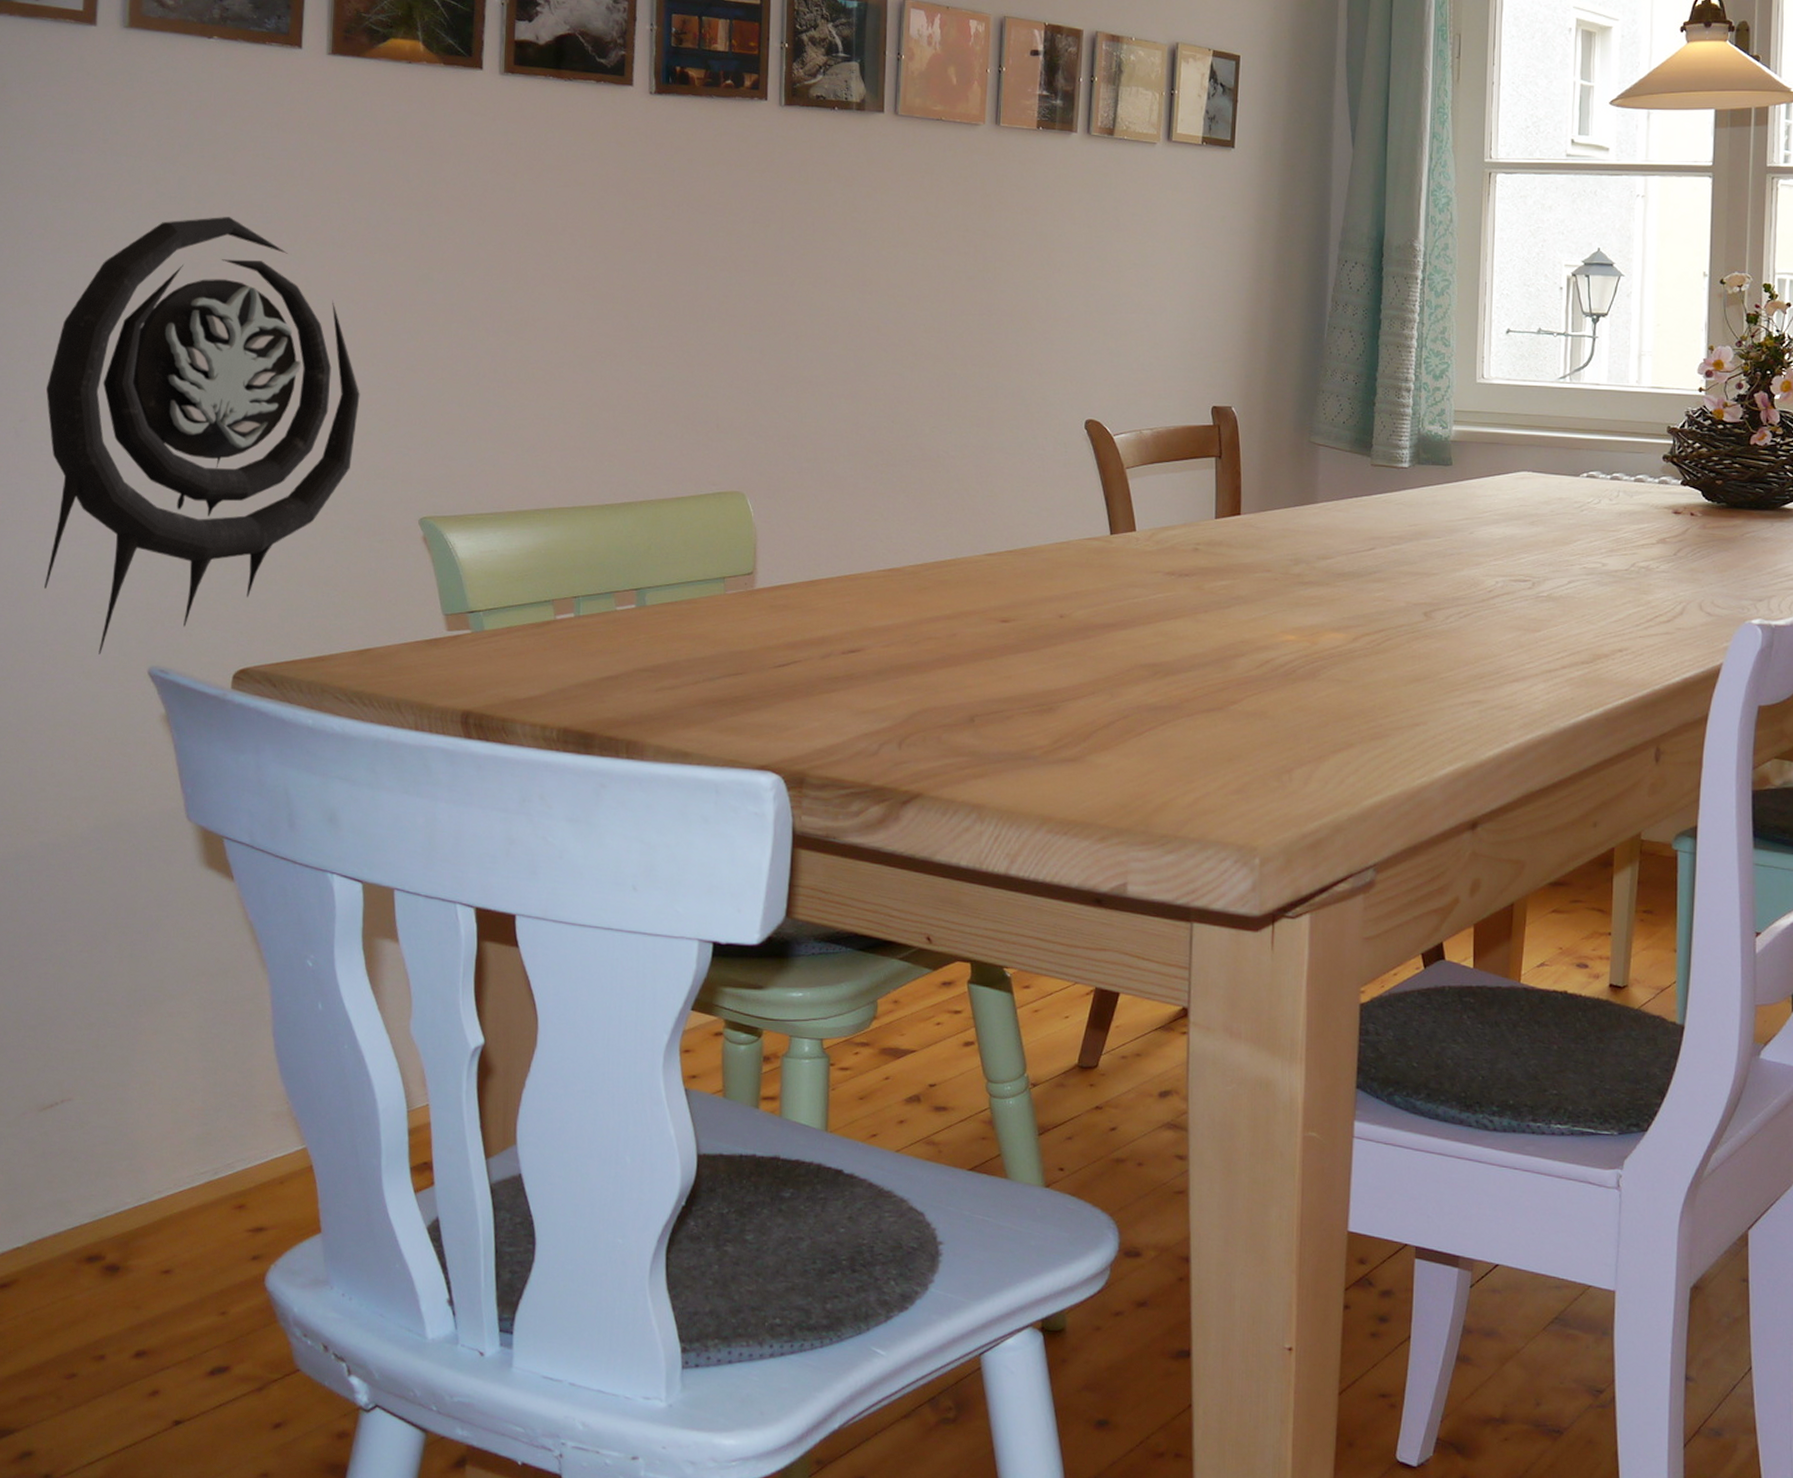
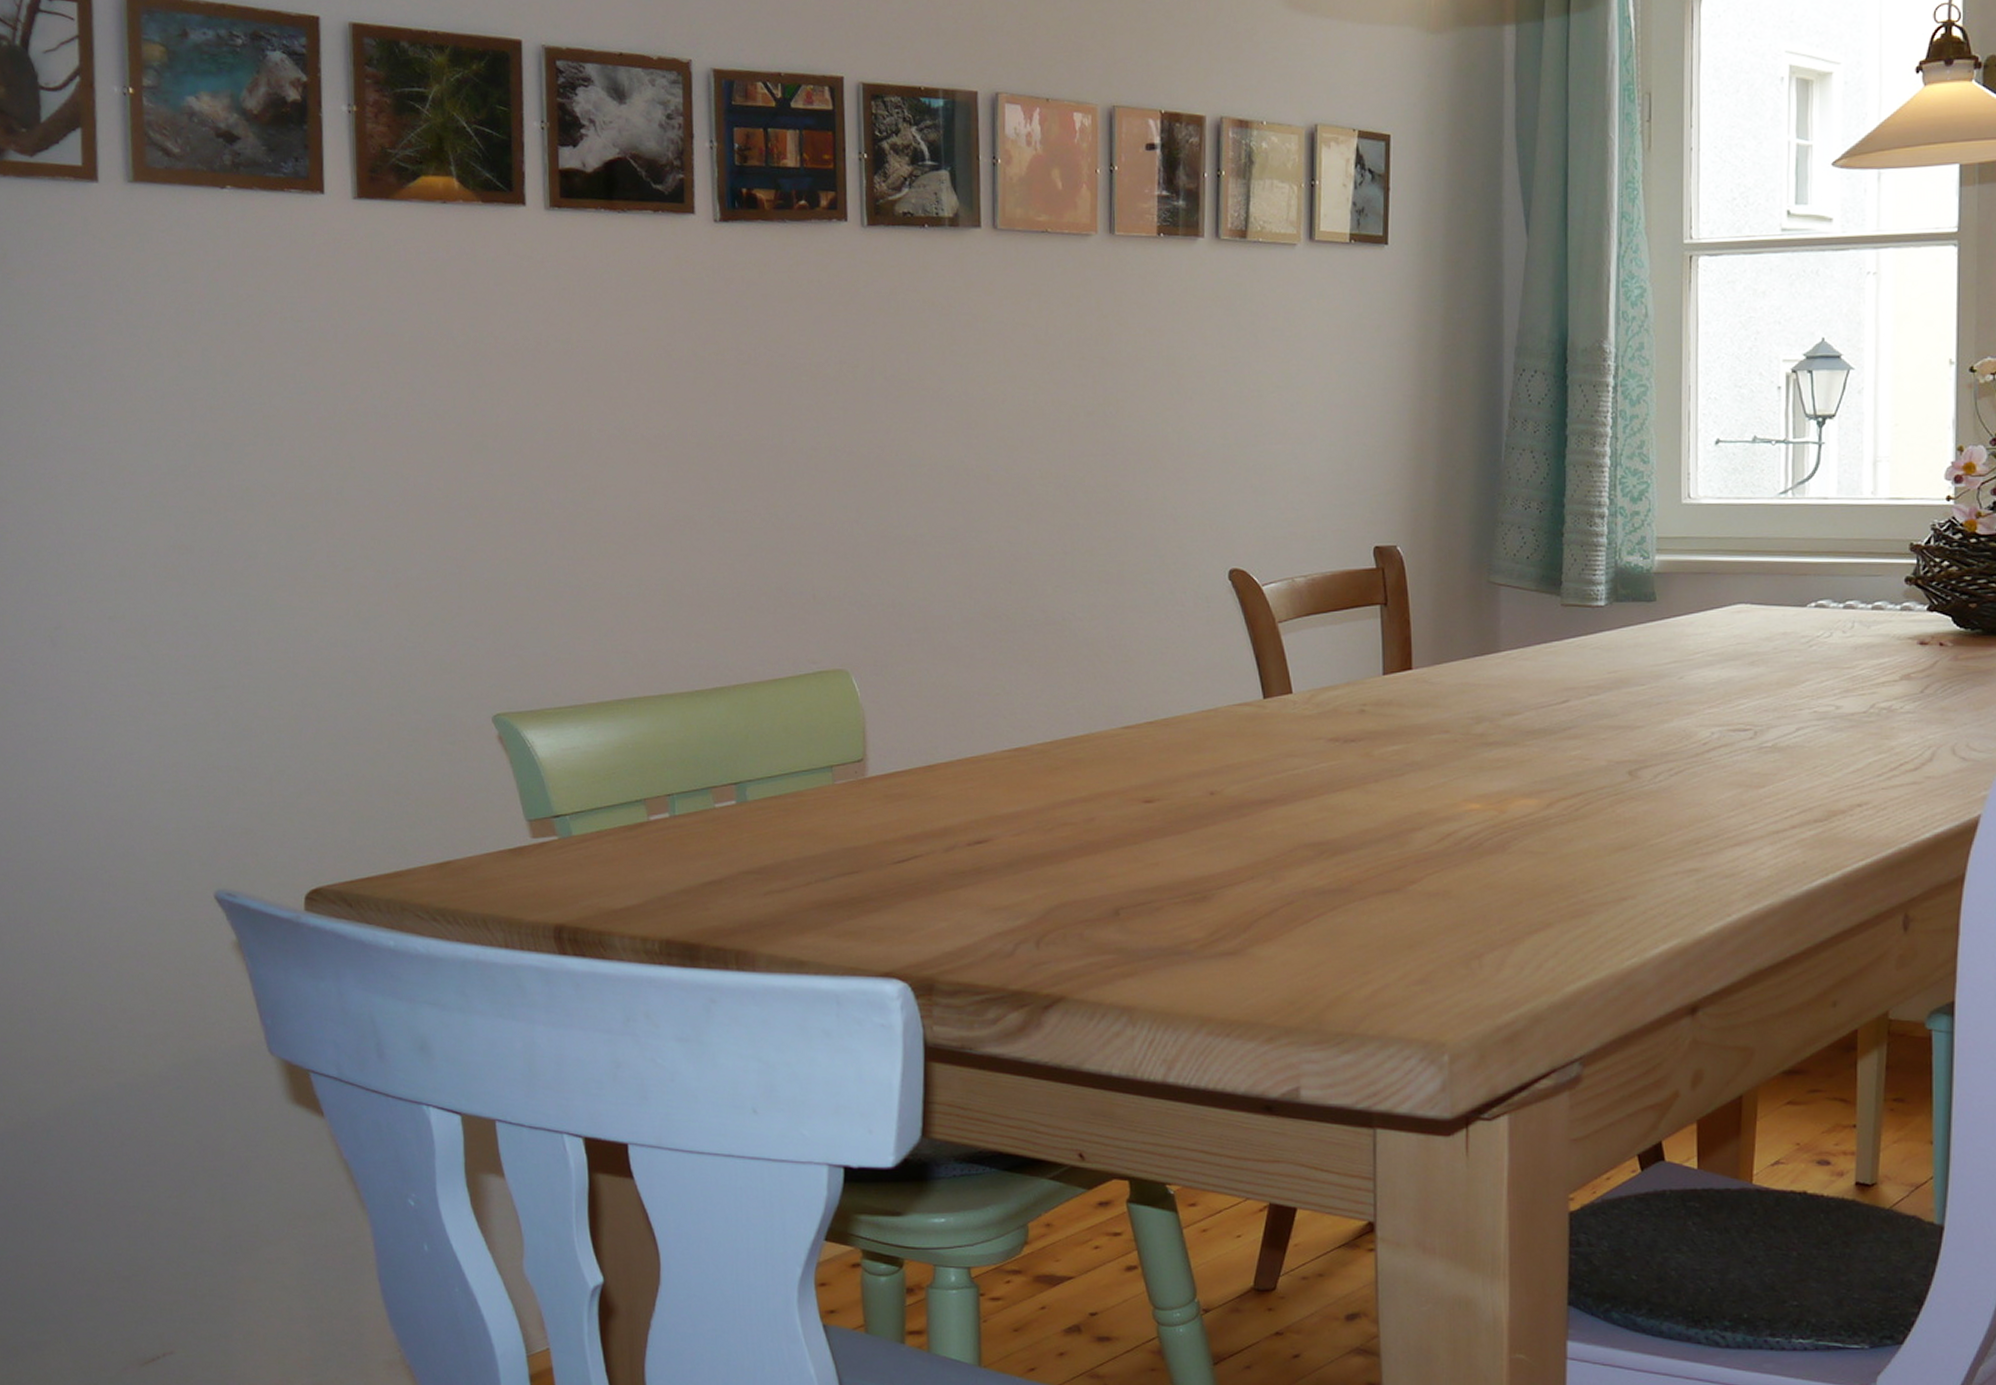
wall ornament: present [44,217,360,654] -> none [79,390,418,879]

